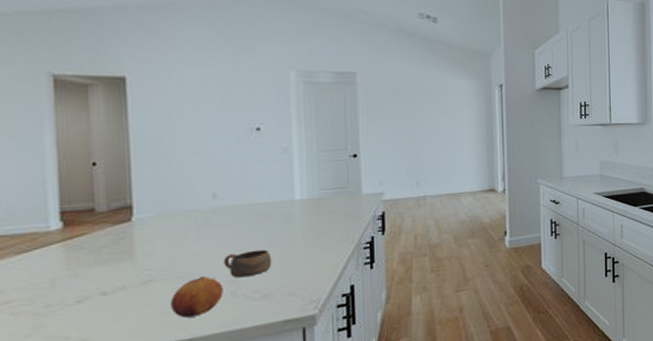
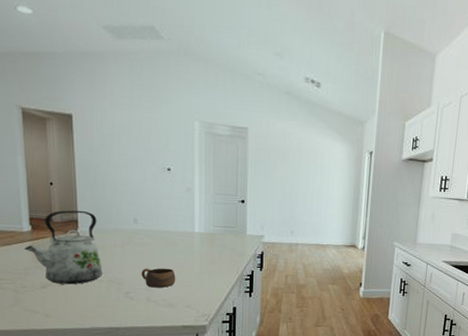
kettle: none [50,192,169,294] -> present [24,210,103,285]
fruit: present [171,276,223,318] -> none [104,282,140,312]

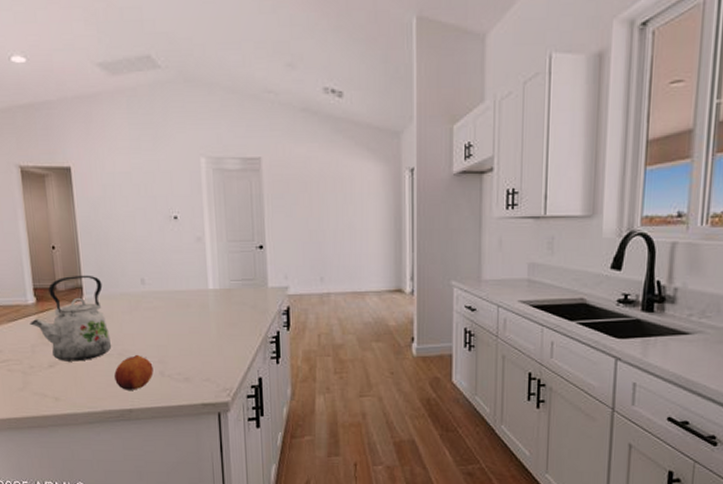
fruit: none [104,282,140,312] -> present [114,355,154,390]
cup: present [141,268,176,288] -> none [152,335,191,360]

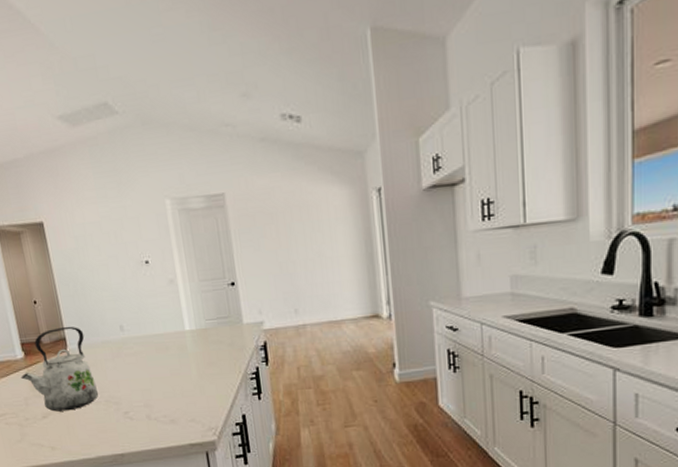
fruit: present [114,355,154,390] -> none [103,401,141,436]

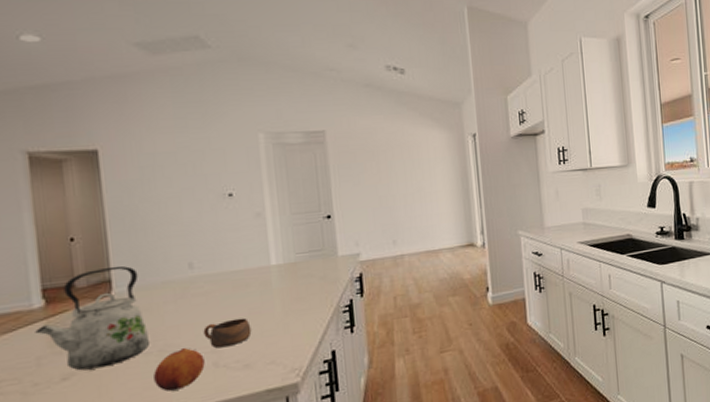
fruit: none [103,401,141,436] -> present [154,348,205,392]
cup: none [136,378,174,403] -> present [203,317,252,349]

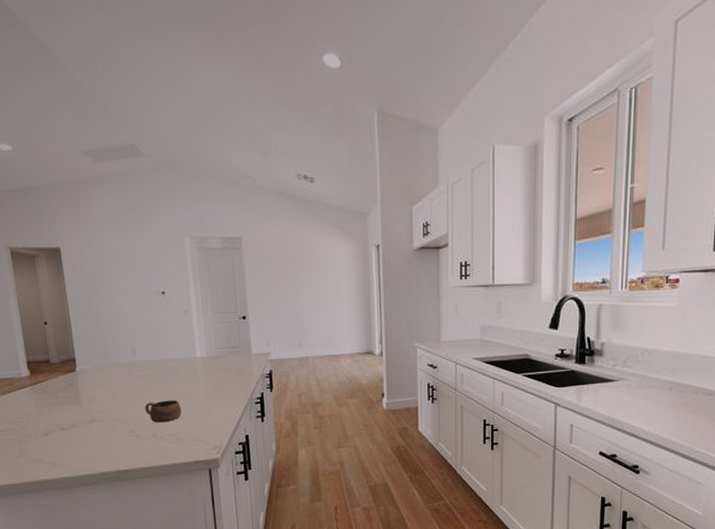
kettle: present [35,265,151,371] -> none [24,347,106,429]
fruit: present [154,348,205,392] -> none [109,420,147,453]

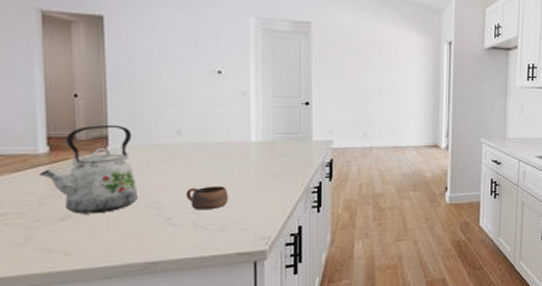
kettle: none [24,347,106,429] -> present [39,124,139,214]

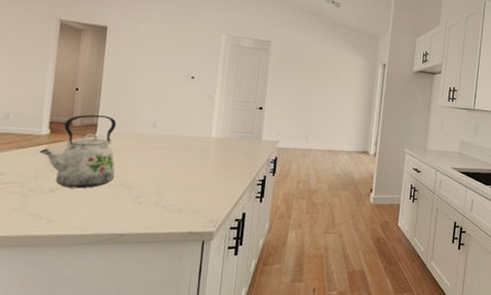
cup: present [186,186,229,210] -> none [153,172,188,193]

